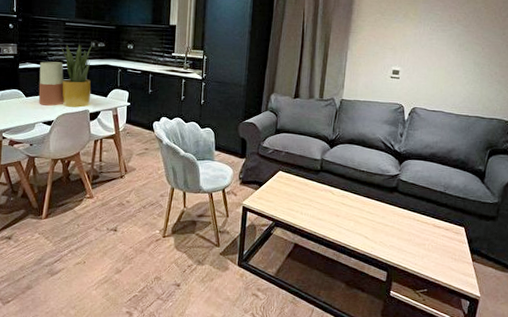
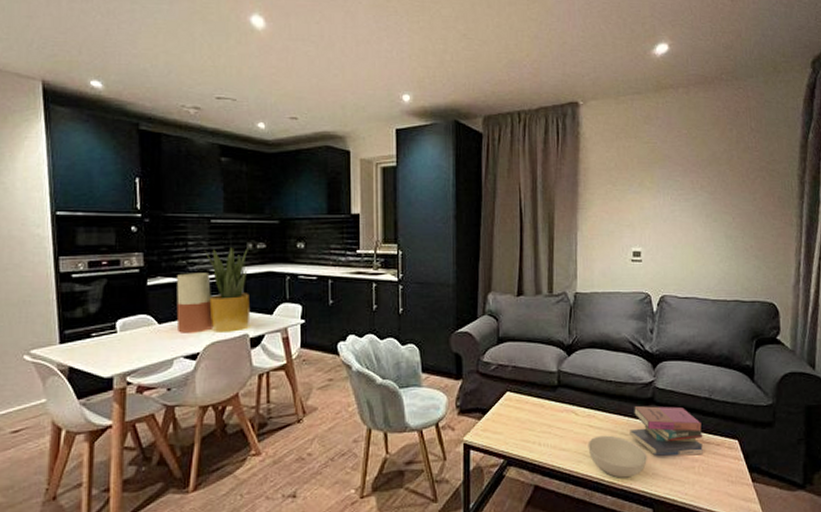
bowl: none [339,212,388,246] -> present [588,435,648,478]
books: none [374,193,435,236] -> present [629,406,703,456]

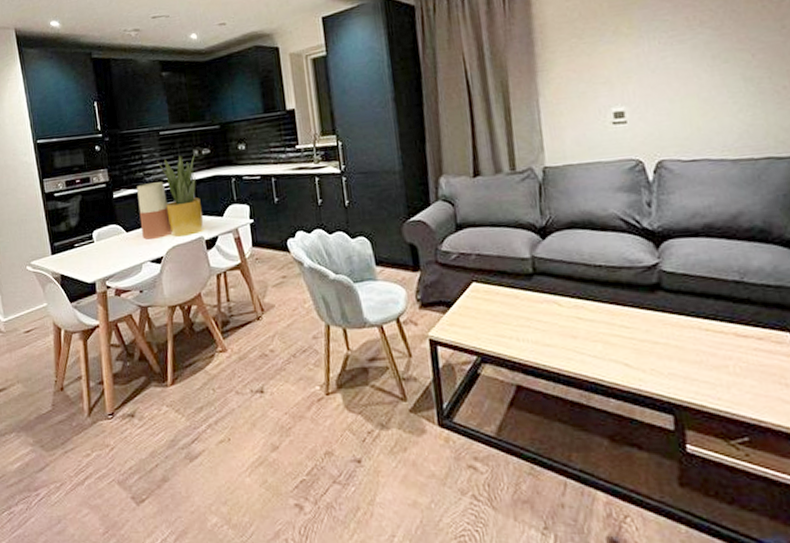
bowl: present [588,435,648,478] -> none [577,328,661,379]
books: present [629,406,703,456] -> none [631,293,739,353]

